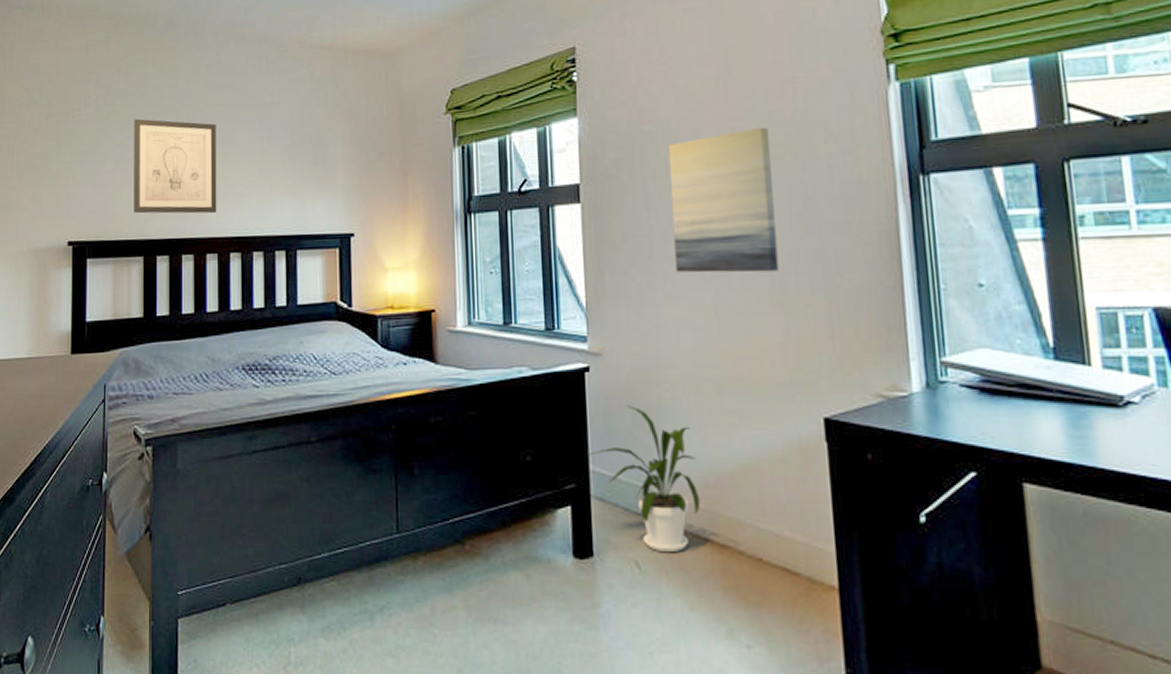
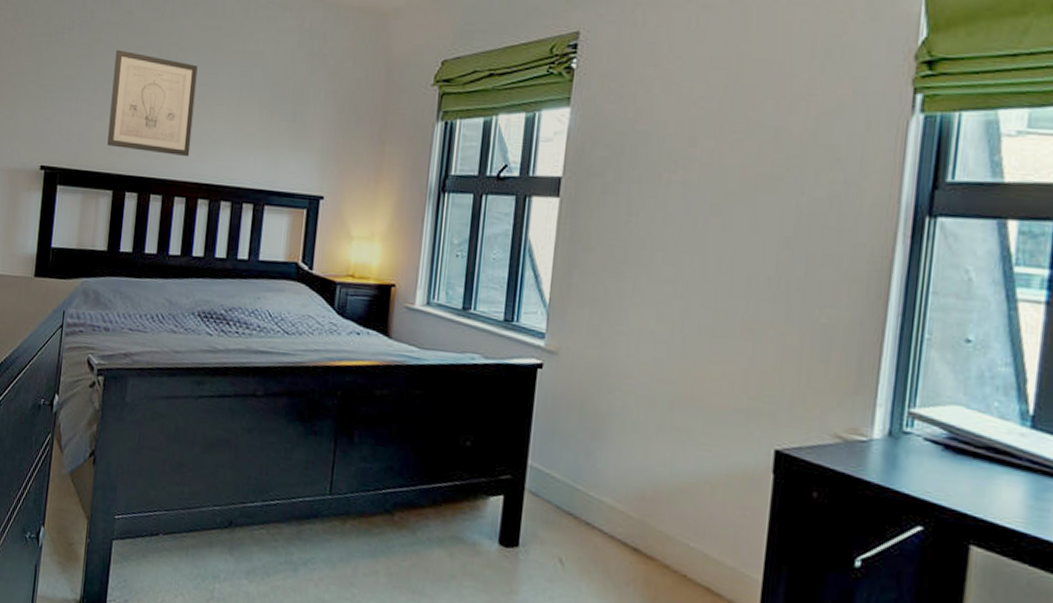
house plant: present [588,405,701,553] -> none [528,407,636,556]
wall art: present [668,127,779,273] -> none [648,143,773,296]

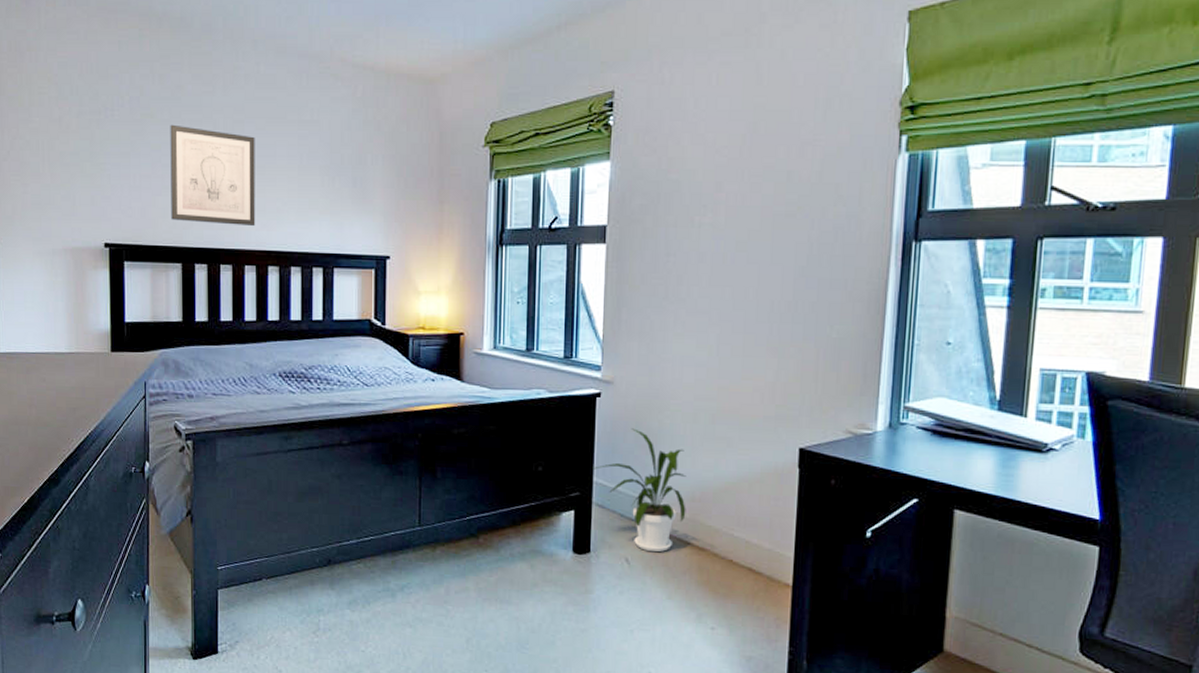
house plant: none [528,407,636,556] -> present [593,428,686,553]

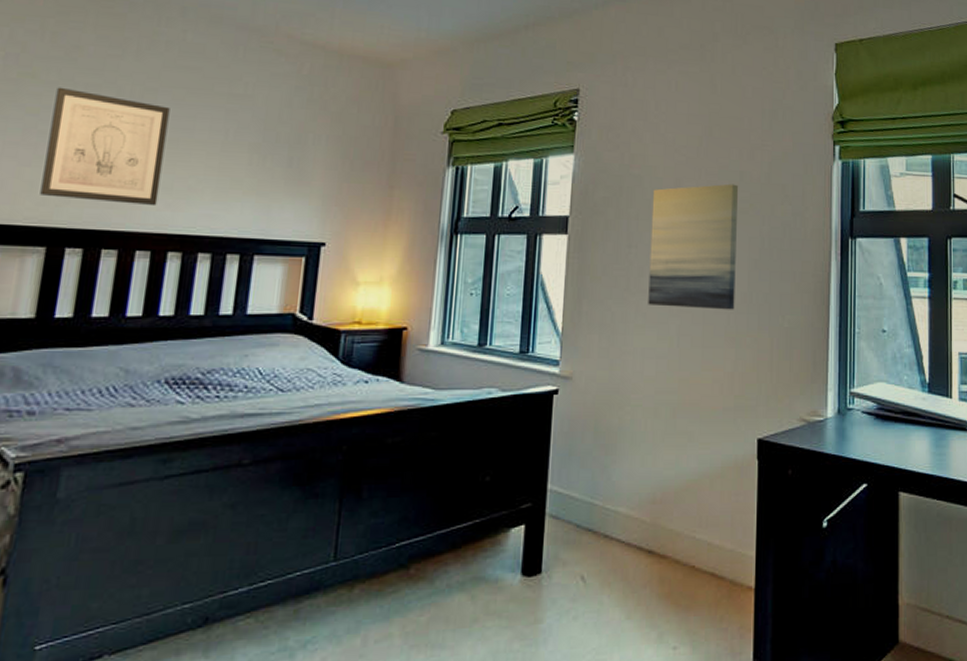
house plant: present [593,428,686,553] -> none [547,427,647,566]
wall art: none [687,185,786,319] -> present [648,183,739,310]

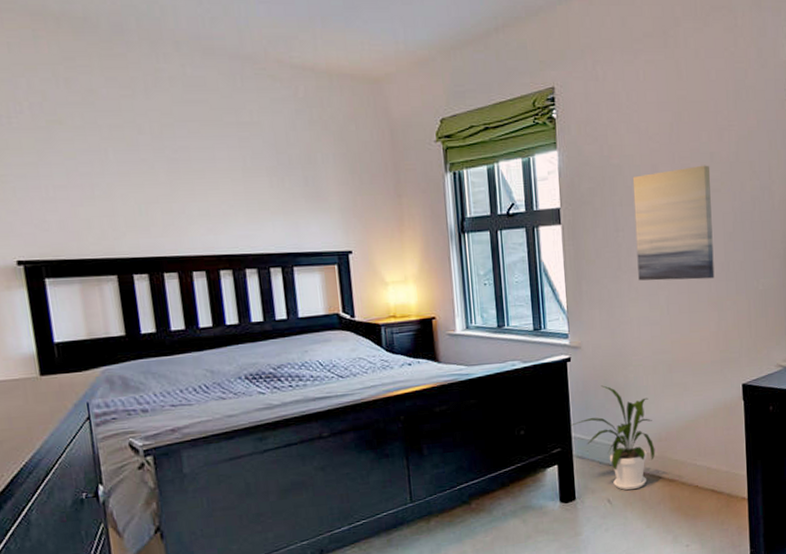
wall art: present [40,87,170,207] -> none [84,130,200,232]
house plant: none [547,427,647,566] -> present [570,385,656,491]

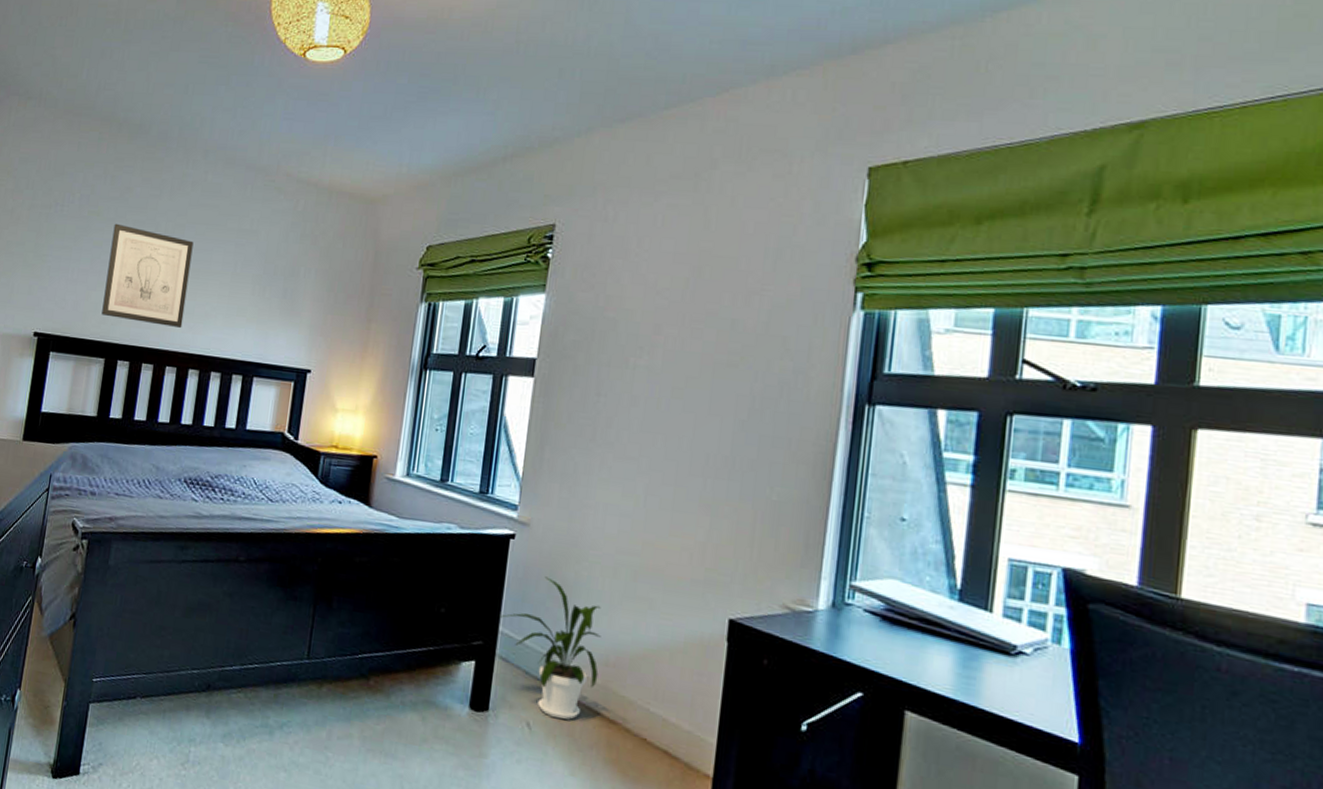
wall art: none [84,130,200,232] -> present [101,223,194,329]
wall art: present [632,165,715,281] -> none [614,332,729,474]

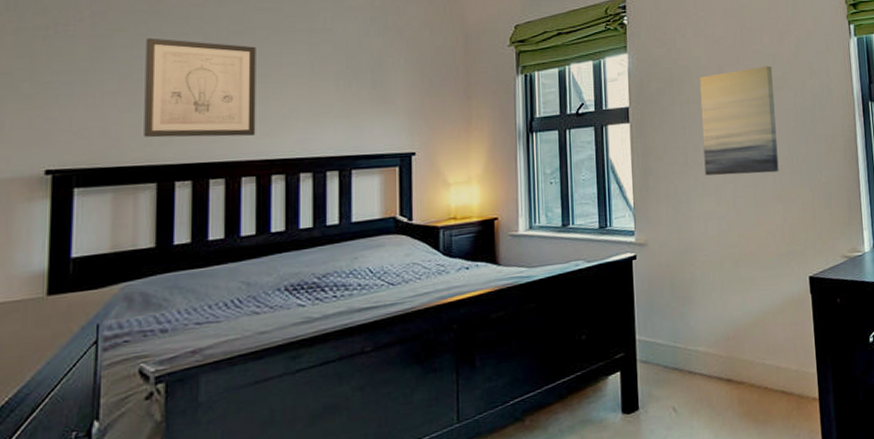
house plant: present [499,576,601,720] -> none [635,283,723,396]
wall art: none [614,332,729,474] -> present [699,65,779,176]

